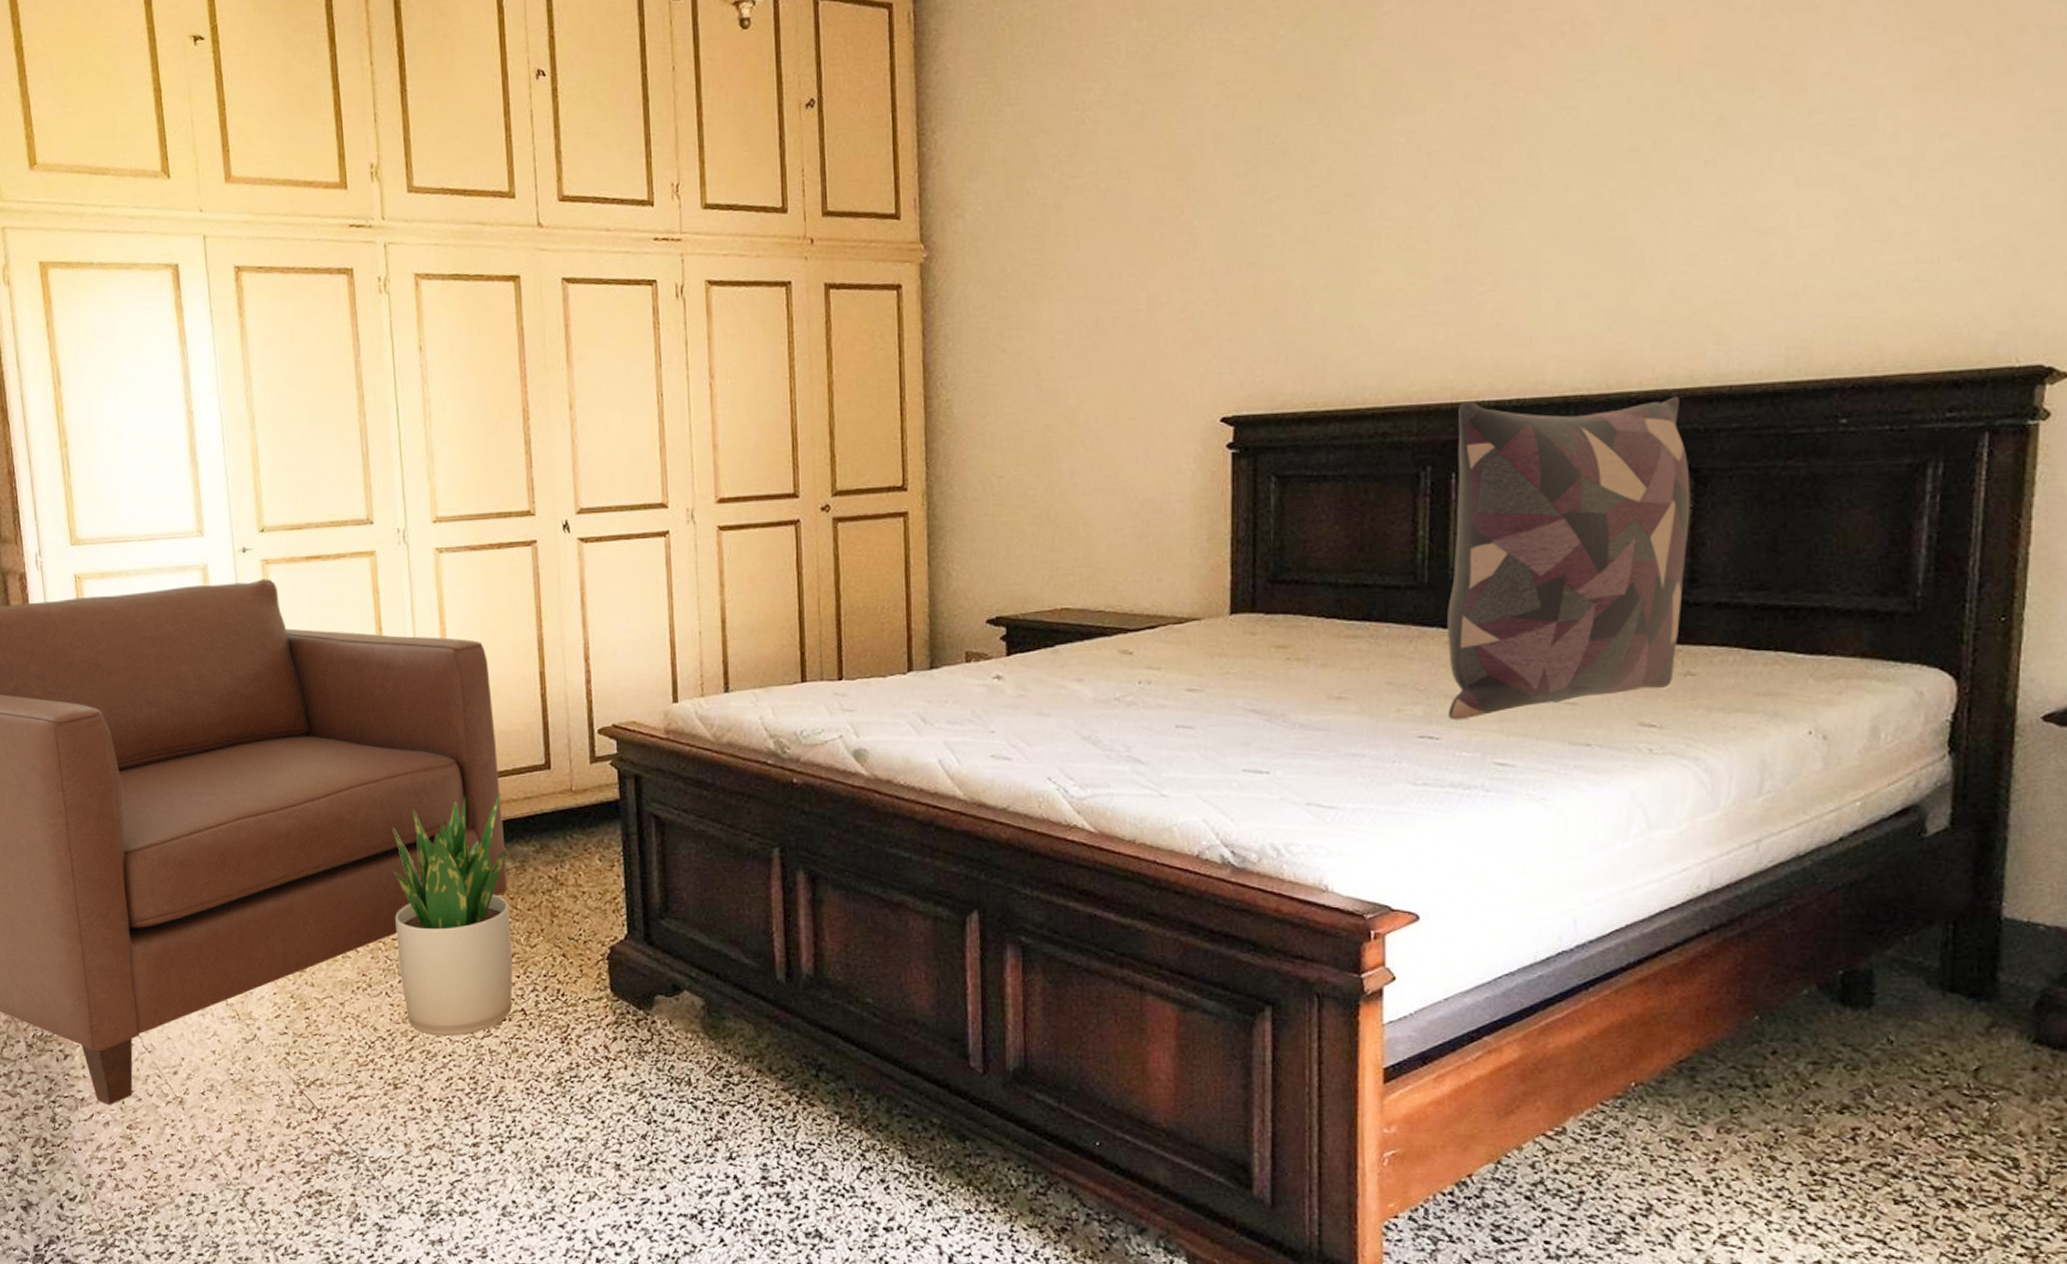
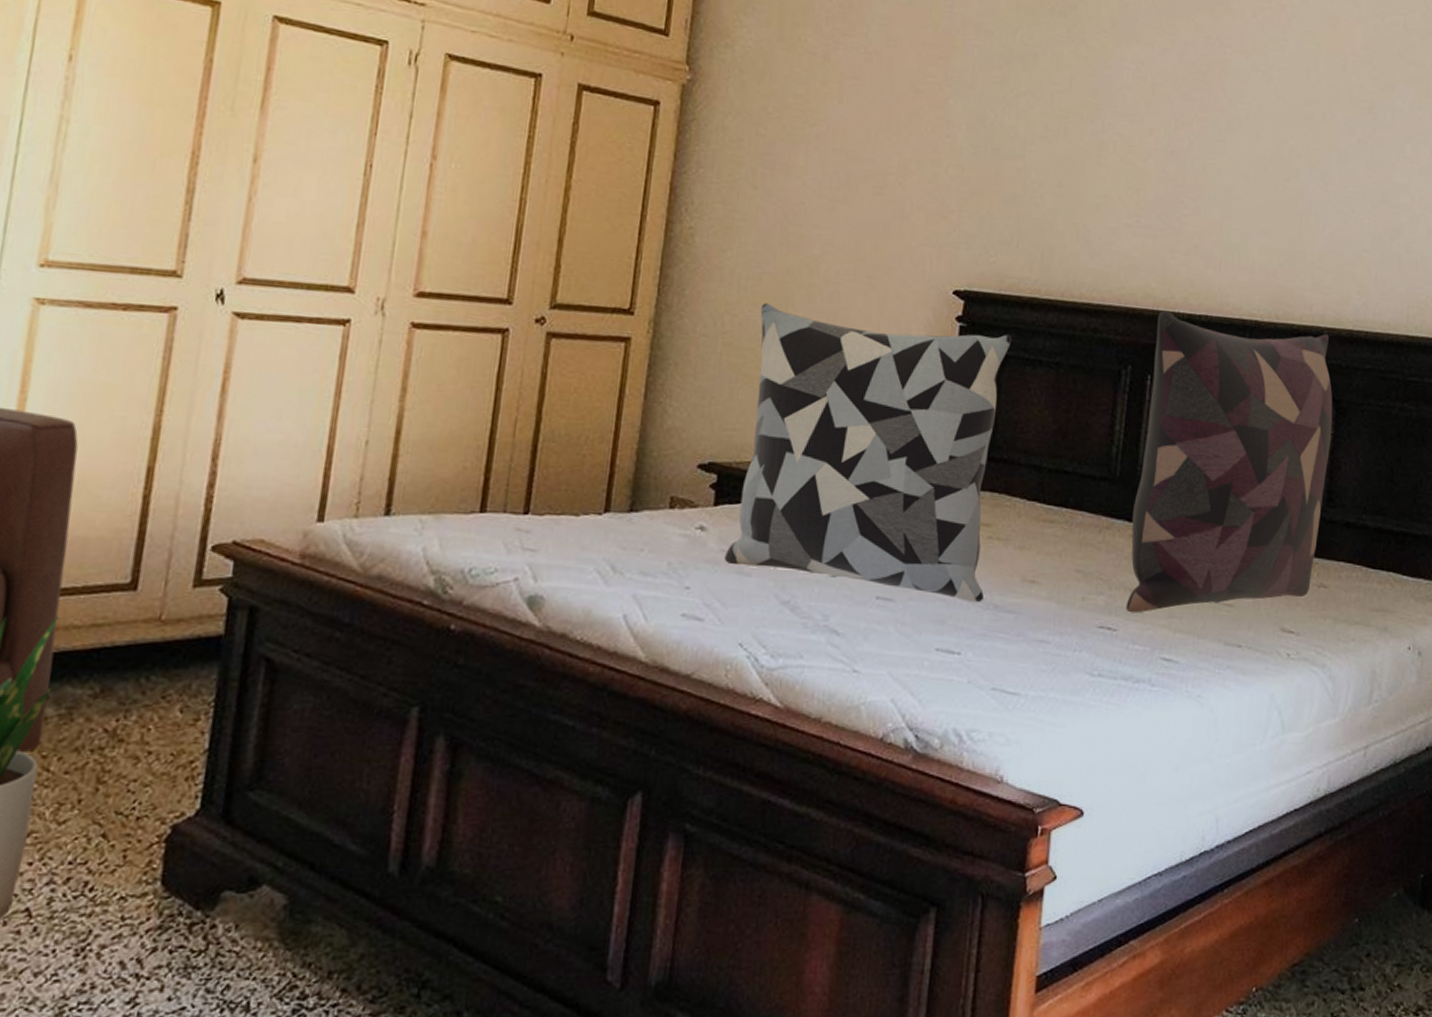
pillow: none [1023,454,1290,724] -> present [725,303,1011,603]

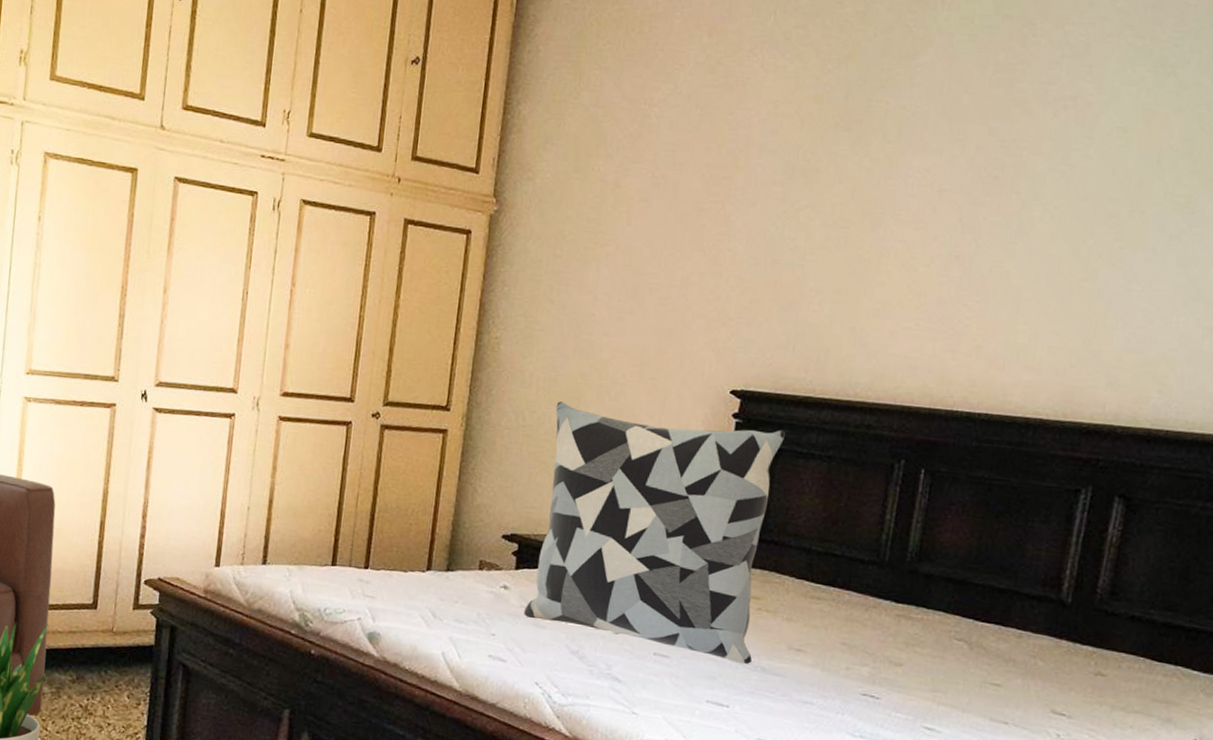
pillow: present [1125,310,1333,614] -> none [889,409,1123,685]

